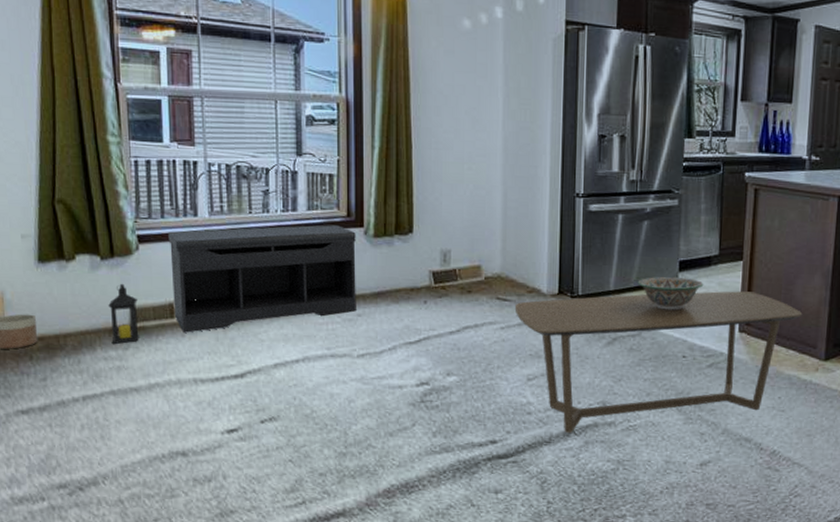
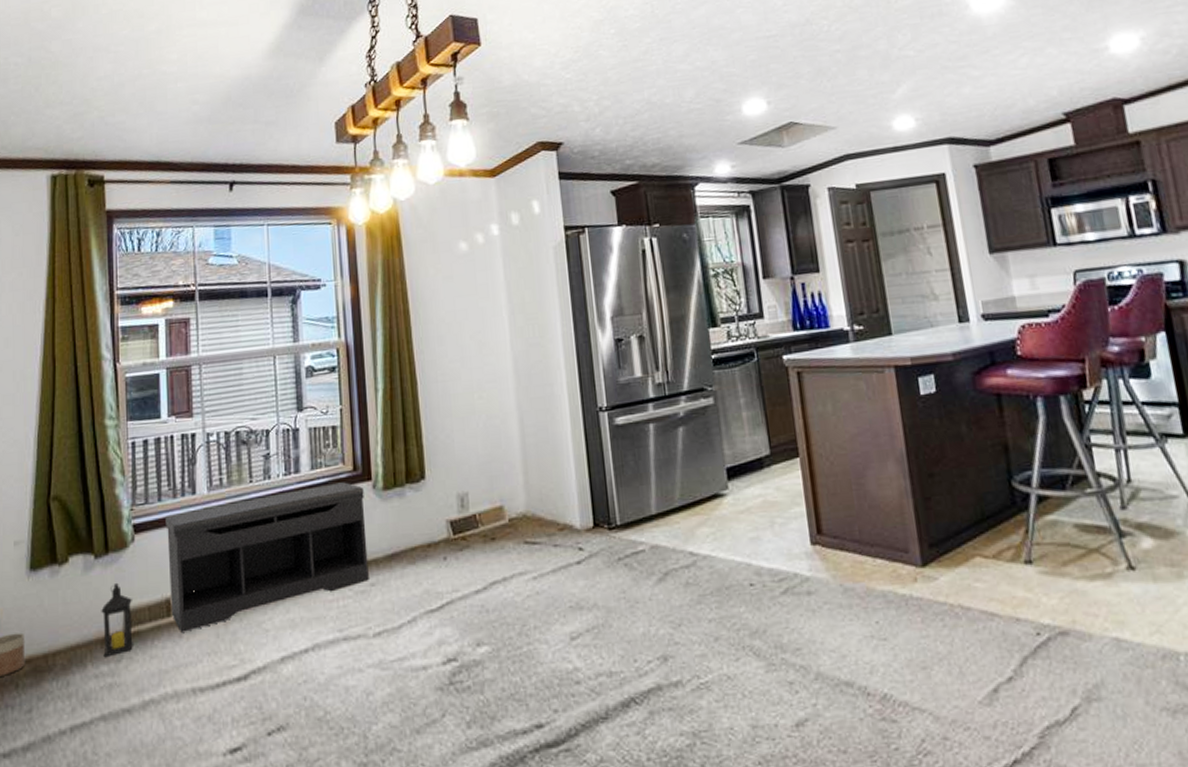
coffee table: present [514,291,803,433] -> none [546,493,883,703]
decorative bowl: present [637,276,704,311] -> none [682,487,760,530]

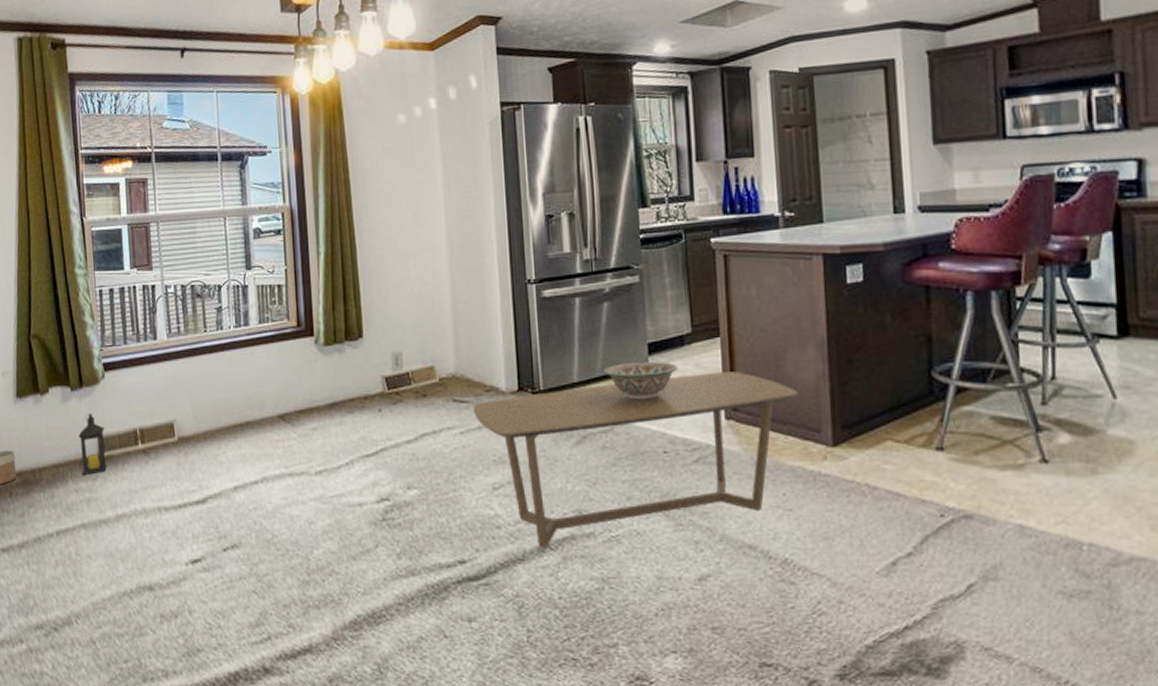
bench: present [165,482,369,632] -> none [131,336,311,459]
coffee table: none [546,493,883,703] -> present [473,371,799,548]
decorative bowl: none [682,487,760,530] -> present [603,361,679,400]

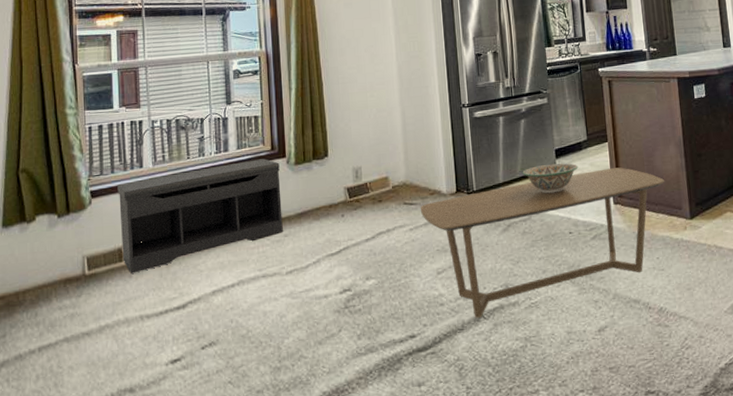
lantern: present [78,412,107,475] -> none [64,236,91,293]
bench: none [131,336,311,459] -> present [117,159,283,274]

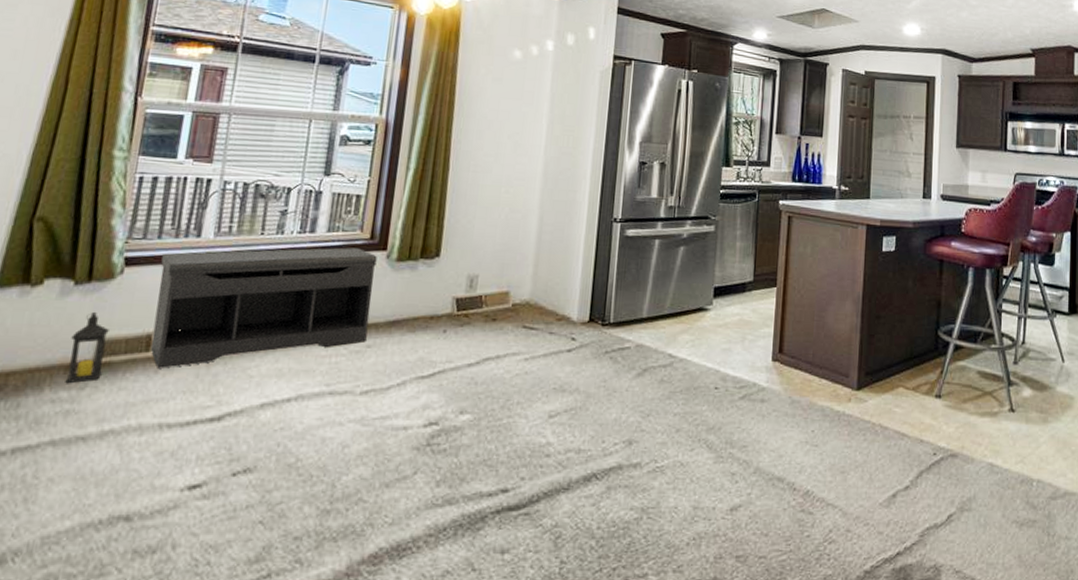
lantern: none [64,236,91,293] -> present [65,311,109,383]
coffee table: present [420,167,665,318] -> none [541,318,835,477]
decorative bowl: present [522,163,578,194] -> none [671,303,738,339]

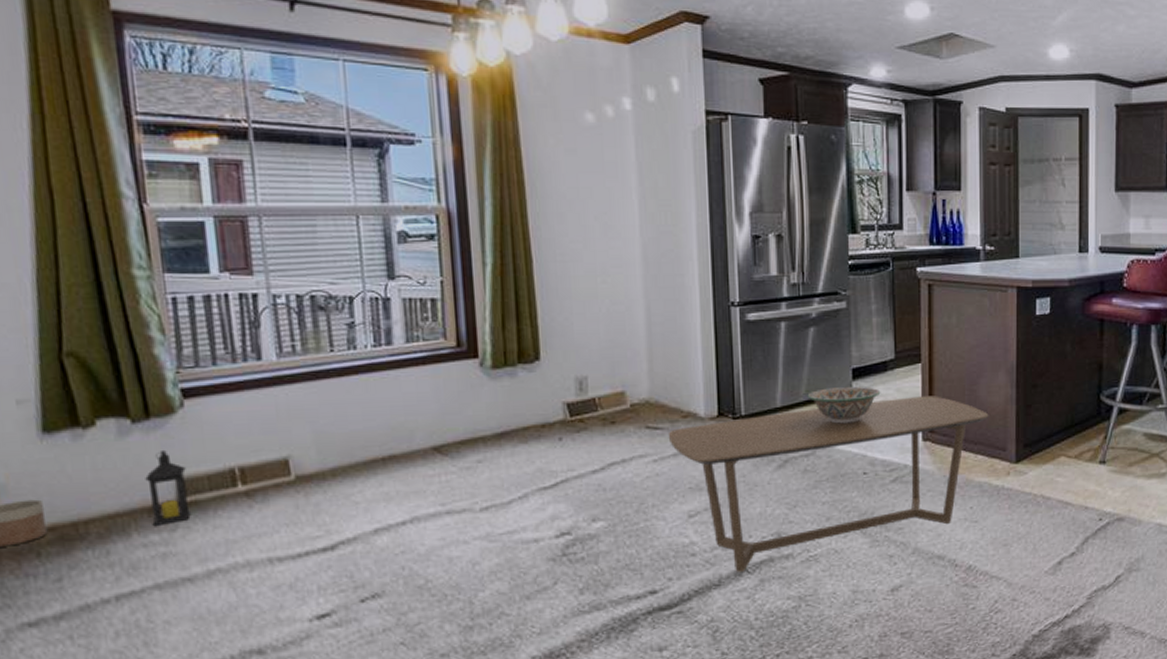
bench: present [150,247,377,368] -> none [223,358,475,503]
coffee table: none [541,318,835,477] -> present [668,396,989,572]
decorative bowl: none [671,303,738,339] -> present [807,386,881,424]

